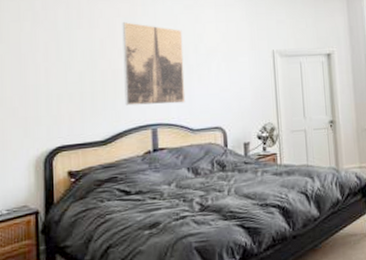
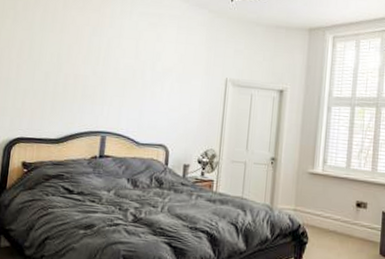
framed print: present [122,22,186,106] -> none [81,31,143,116]

